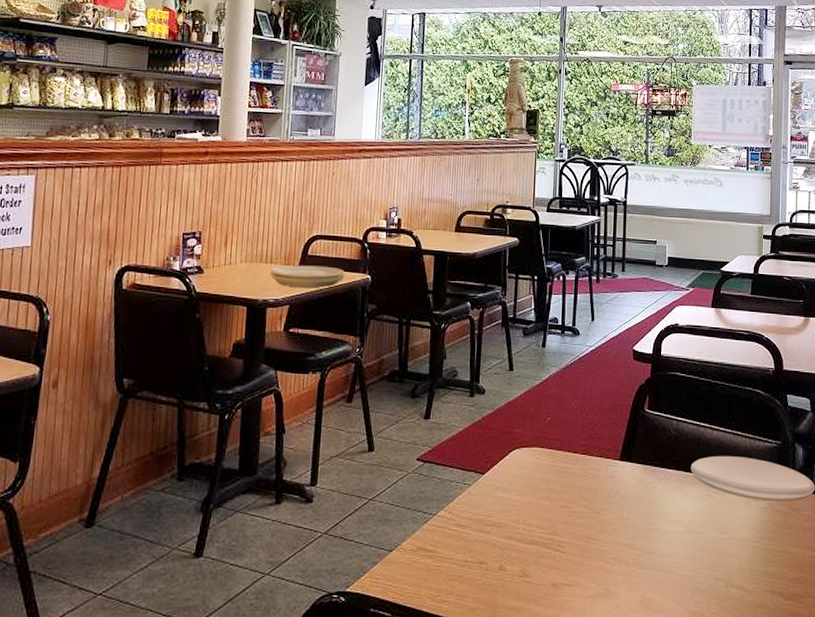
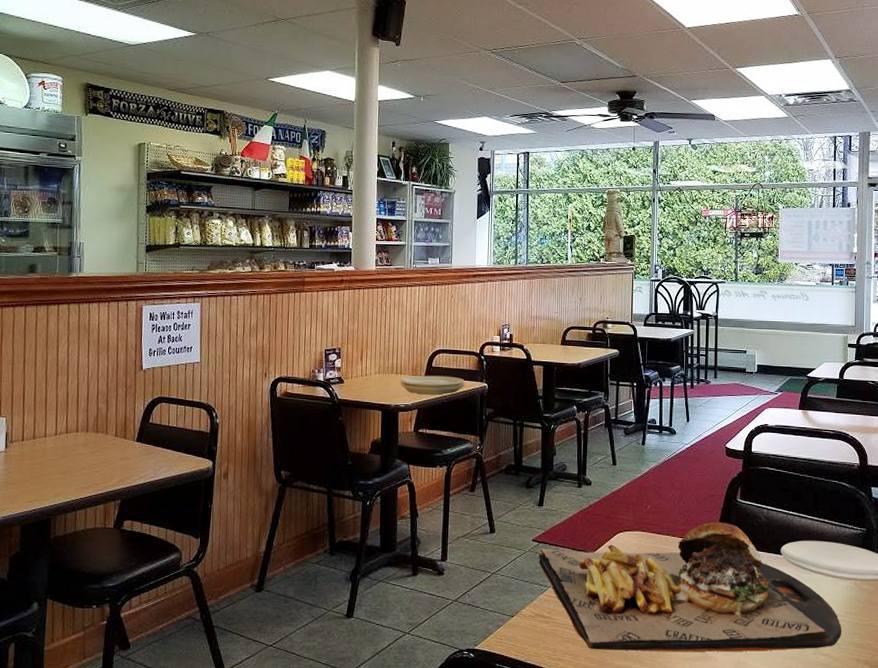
food tray: none [423,435,756,589] -> present [539,521,842,652]

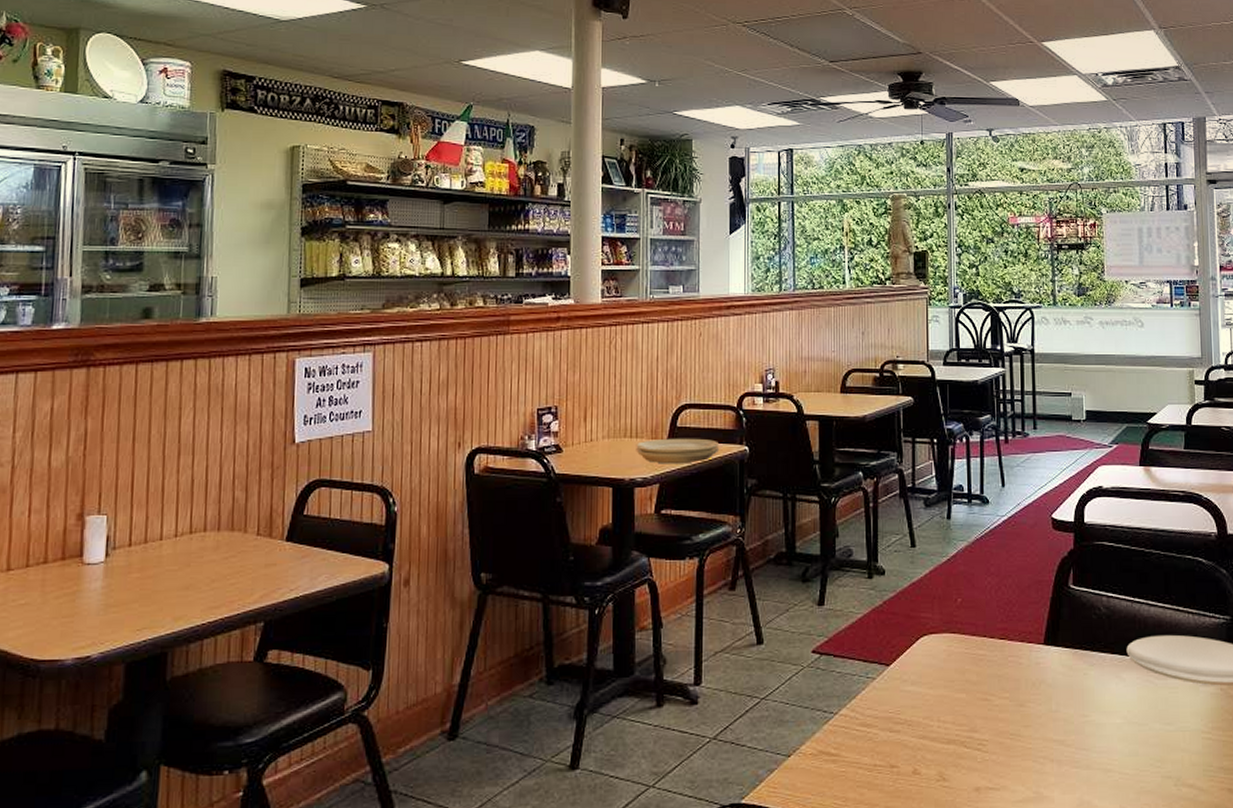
food tray: present [539,521,842,652] -> none [821,616,1209,796]

